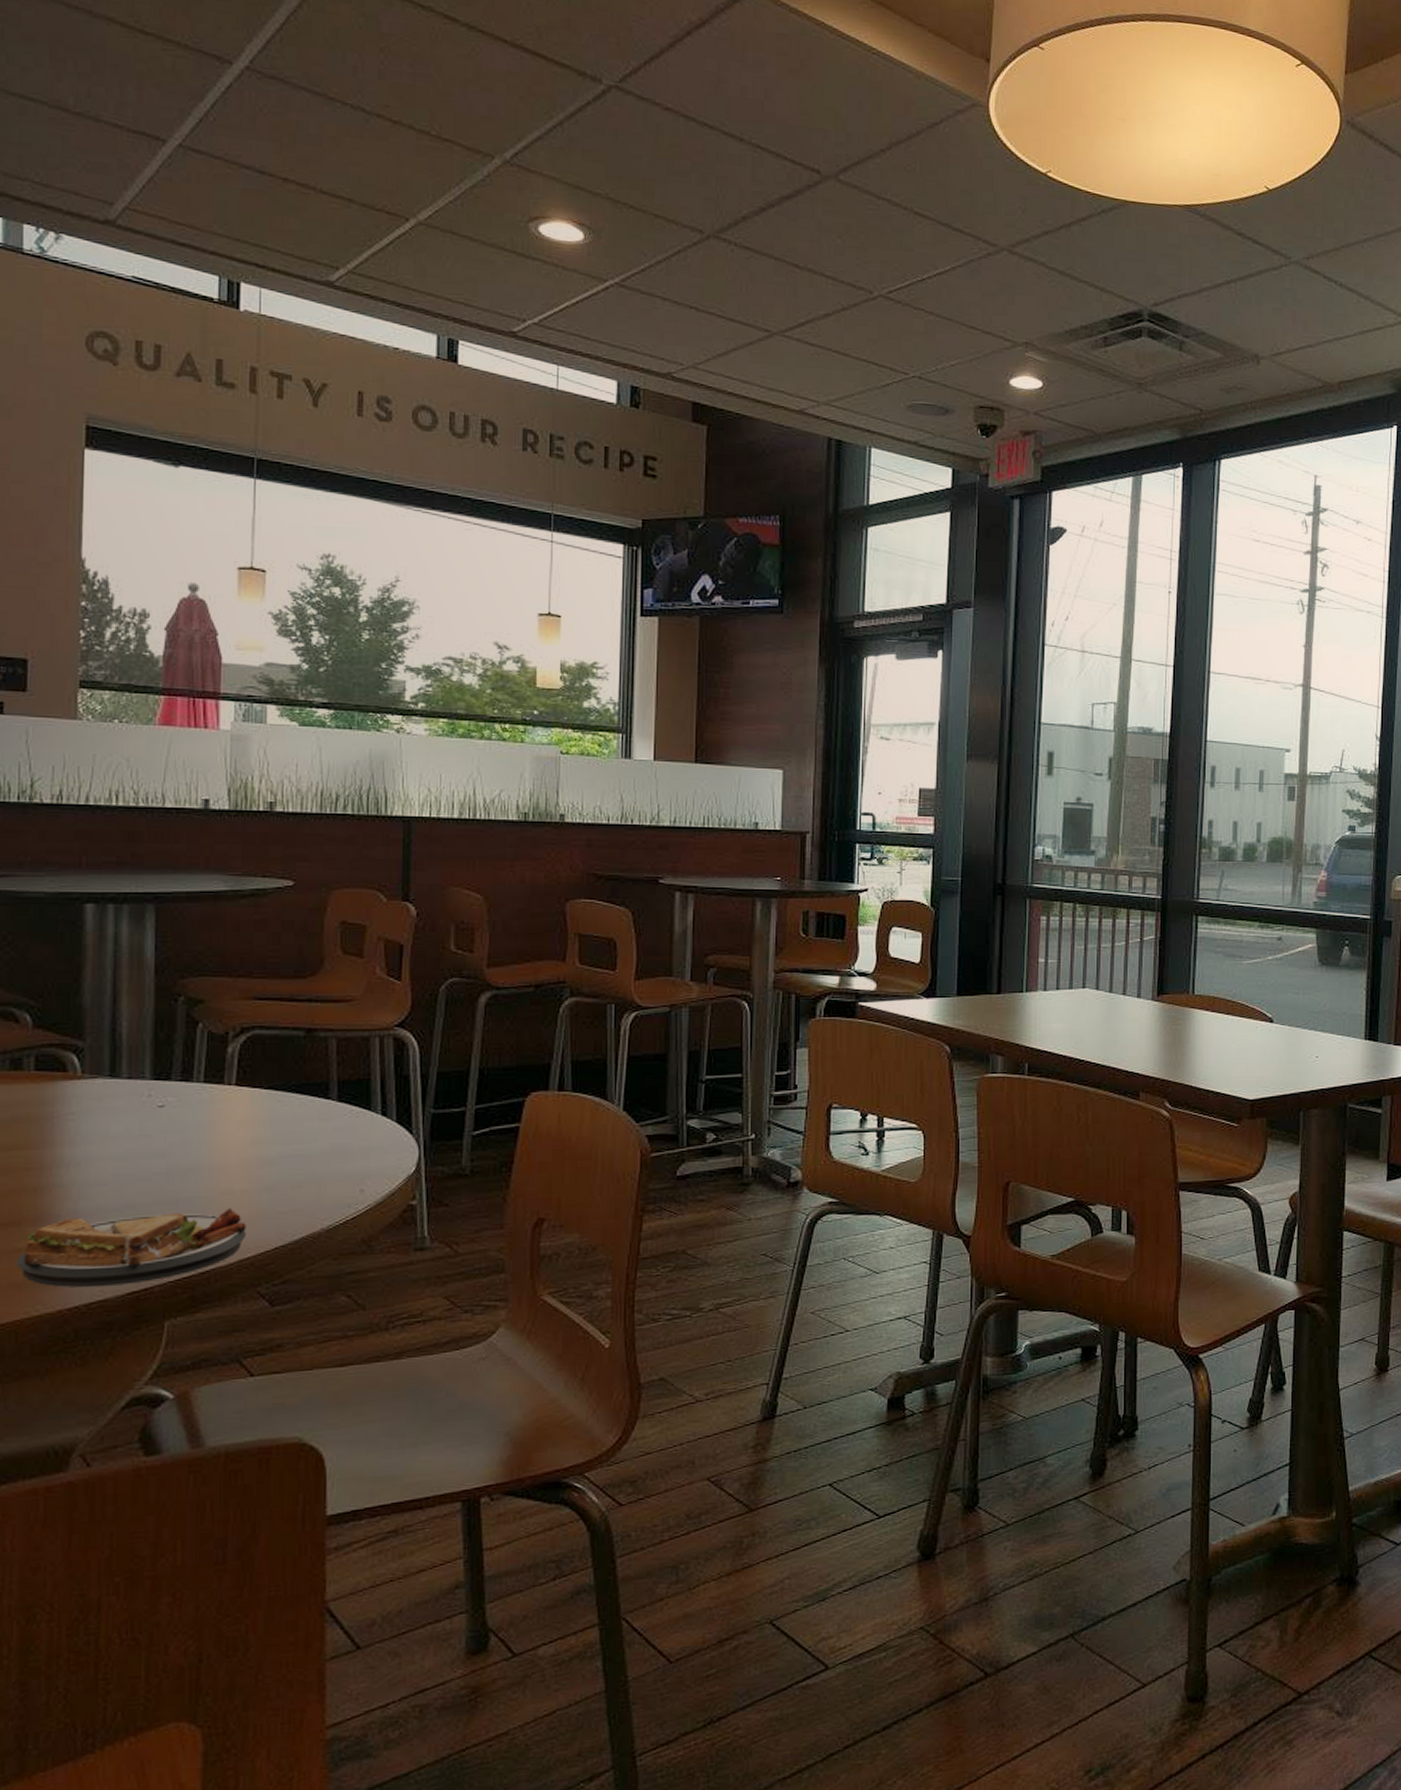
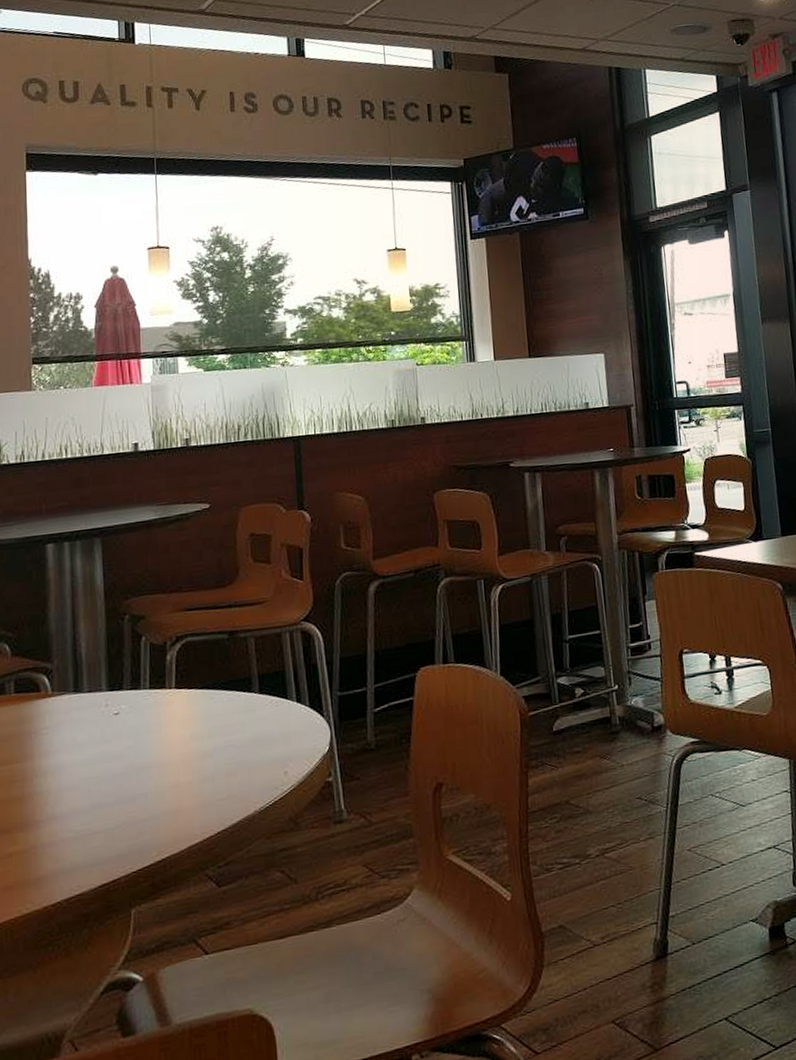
sandwich: present [16,1208,246,1288] -> none [8,799,193,886]

